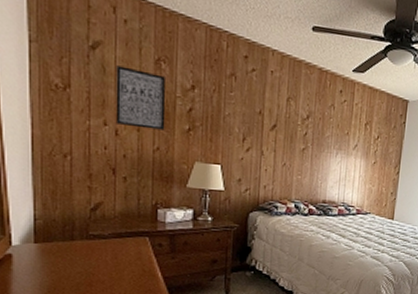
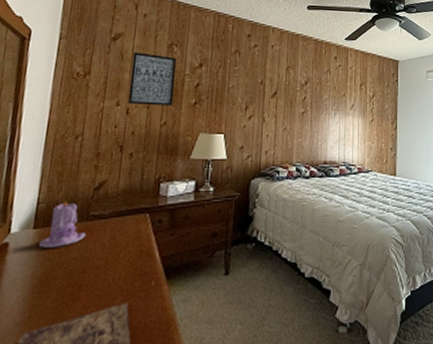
candle: none [43,217,87,262] -> present [39,199,86,248]

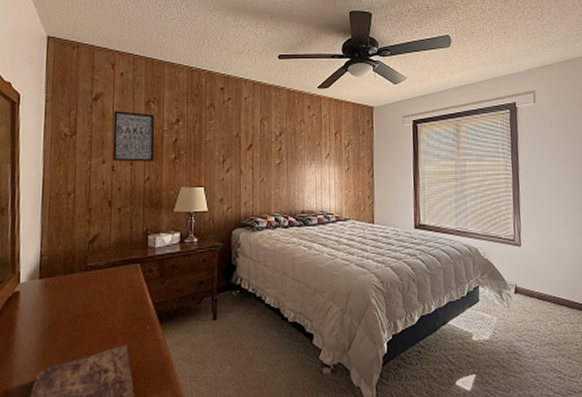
candle: present [39,199,86,248] -> none [46,251,85,296]

